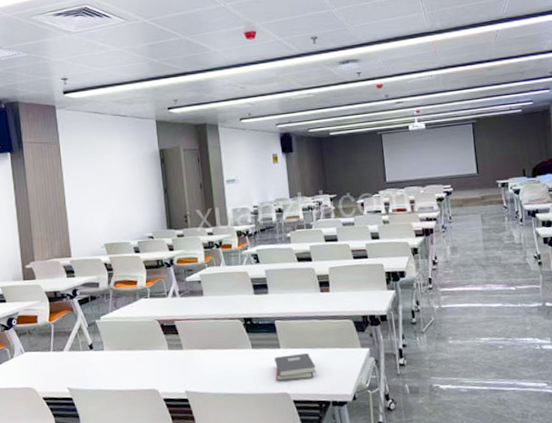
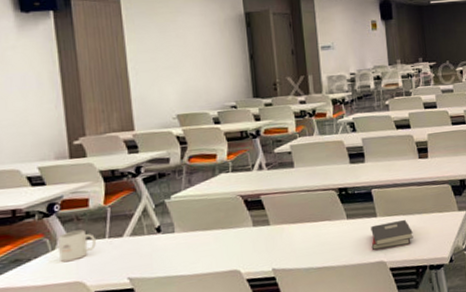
mug: none [15,342,43,370] -> present [57,229,96,262]

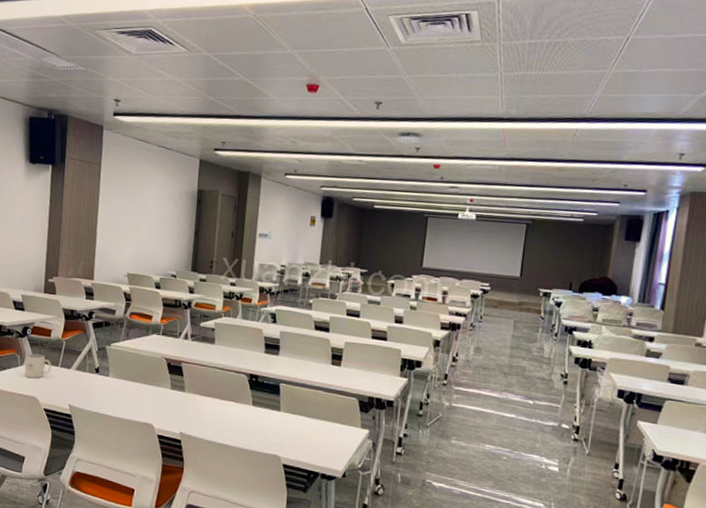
hardback book: present [371,219,413,250] -> none [269,418,312,447]

